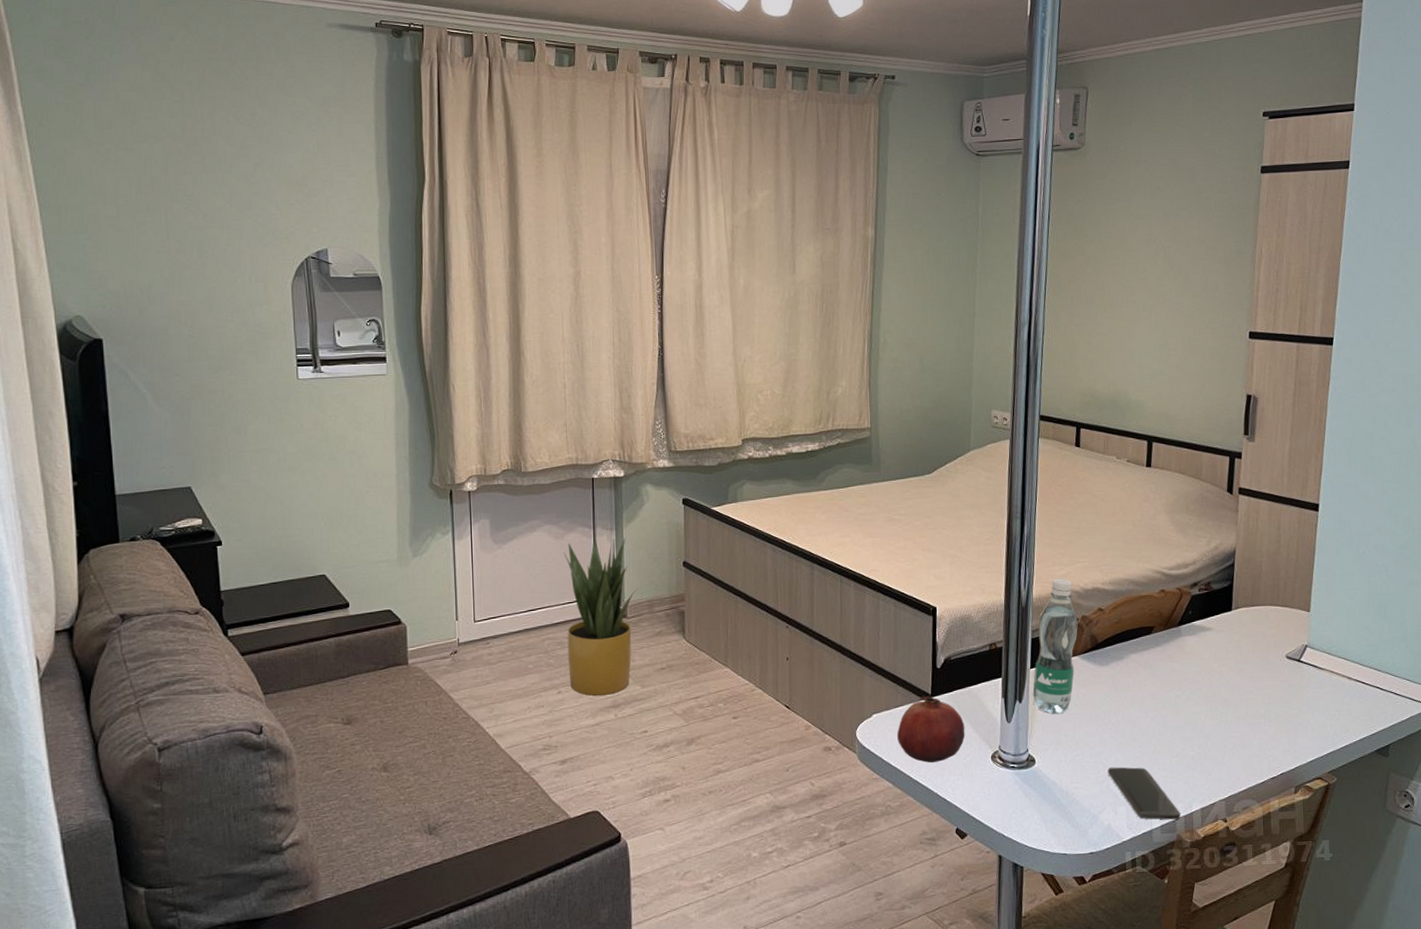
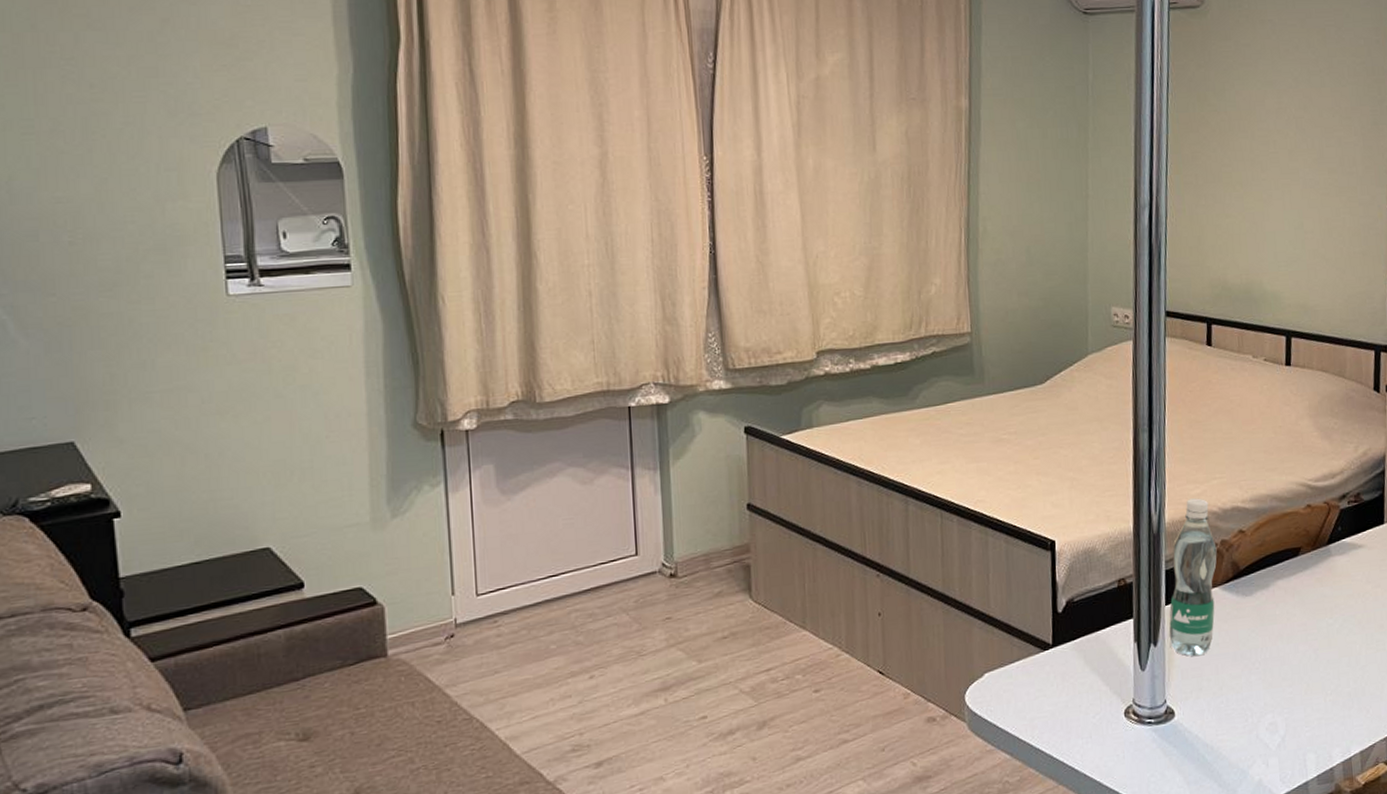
planter: present [563,537,636,696] -> none [593,479,688,678]
fruit: present [897,696,965,763] -> none [1014,646,1094,726]
smartphone: present [1107,767,1181,820] -> none [1256,710,1339,770]

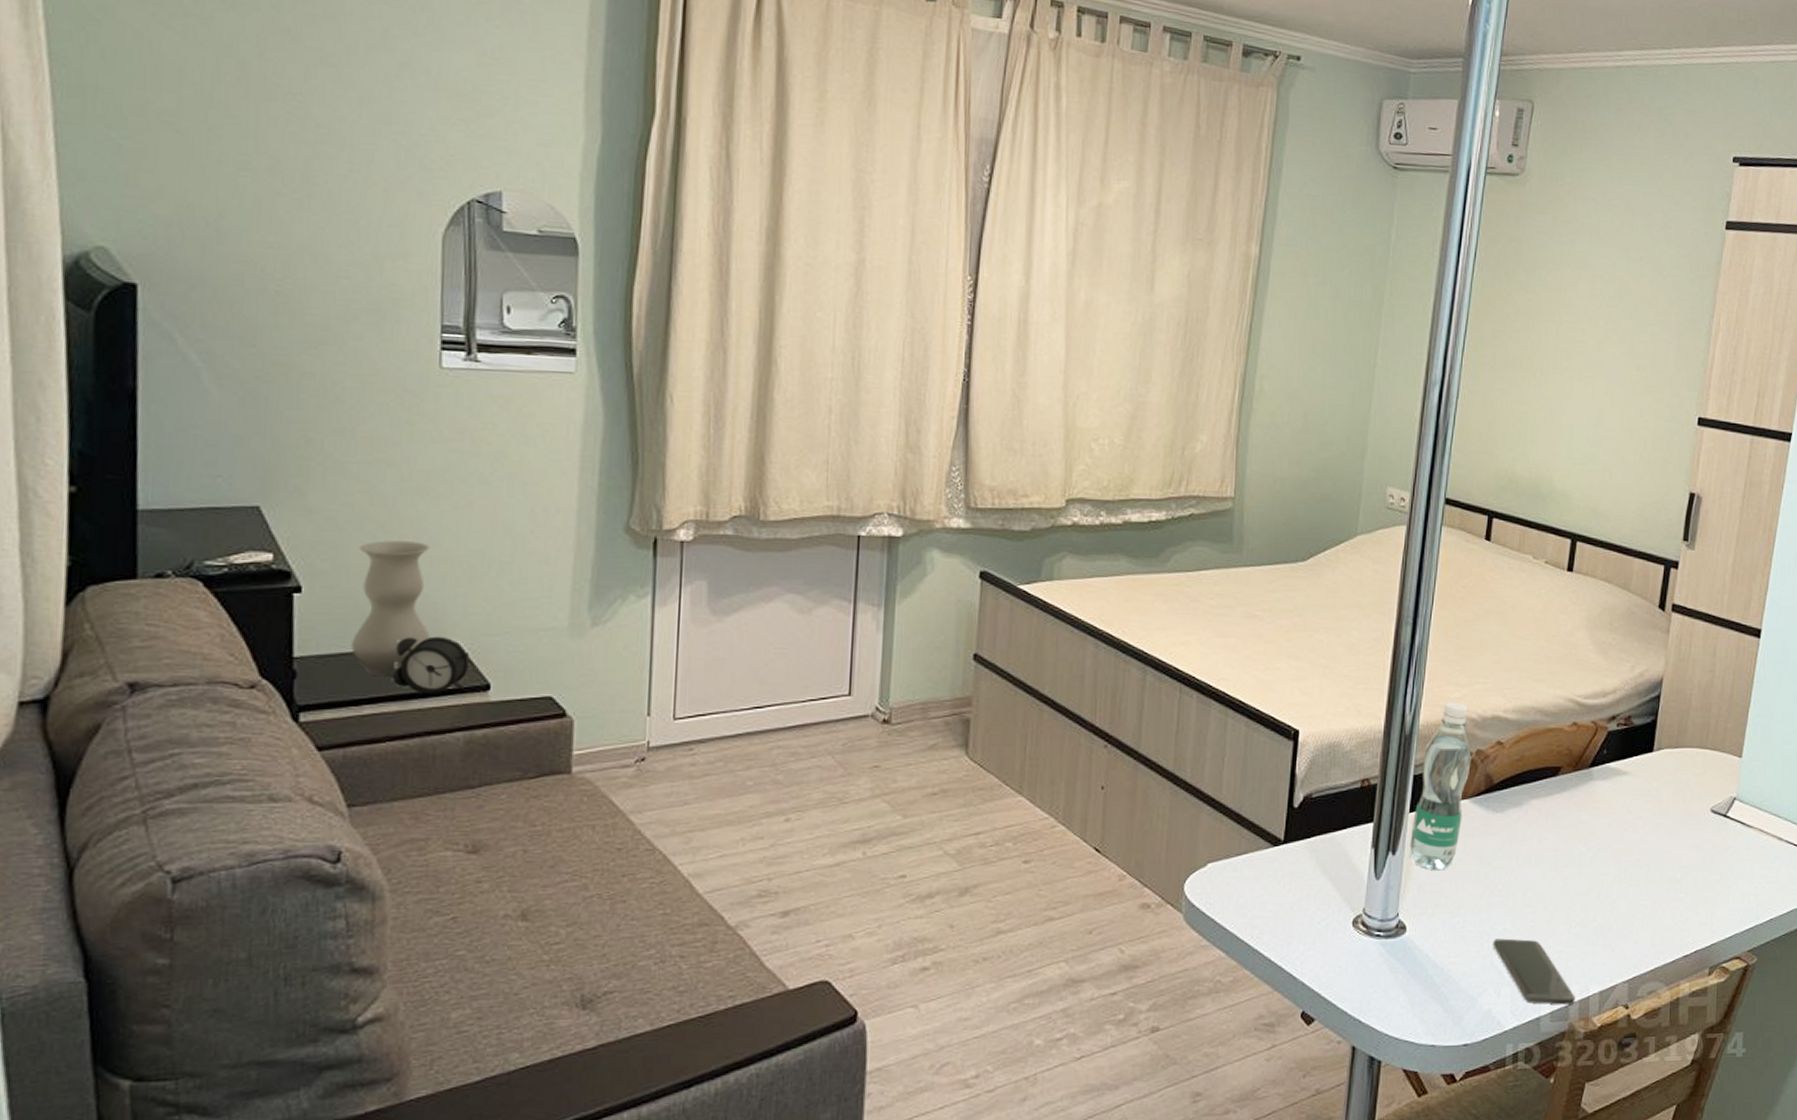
vase: none [170,458,245,587] -> present [352,540,431,677]
alarm clock: none [212,543,283,599] -> present [391,636,470,695]
smartphone: none [1256,710,1339,770] -> present [1493,938,1575,1005]

